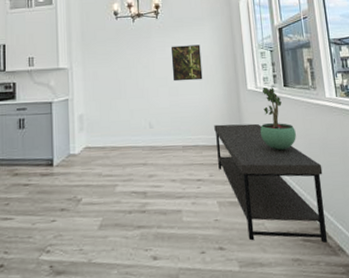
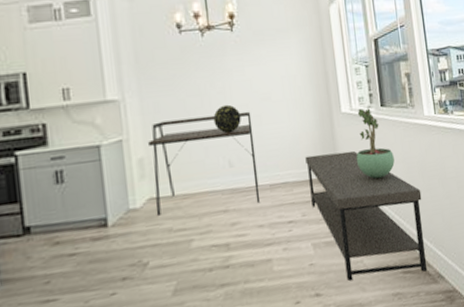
desk: none [88,83,173,162] -> present [148,111,259,216]
decorative globe: none [138,77,161,100] -> present [213,104,241,133]
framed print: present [170,45,203,82] -> none [250,62,291,109]

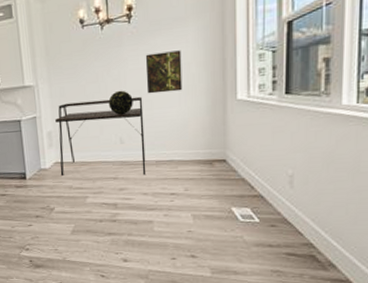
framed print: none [250,62,291,109] -> present [145,50,183,94]
storage bench: present [305,150,428,282] -> none [193,136,323,258]
potted plant: present [356,108,395,179] -> none [247,95,294,165]

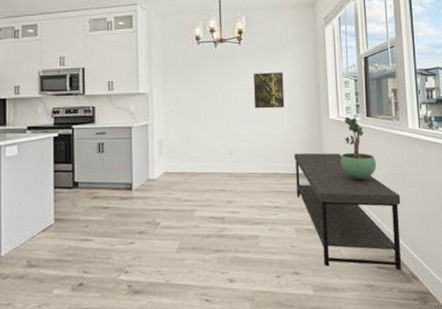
desk: present [55,96,146,176] -> none [167,111,253,188]
decorative globe: present [108,90,133,115] -> none [219,103,242,126]
storage bench: none [193,136,323,258] -> present [294,153,402,270]
potted plant: none [247,95,294,165] -> present [340,117,376,179]

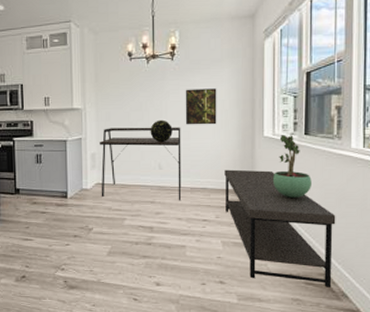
desk: none [167,111,253,188] -> present [100,127,182,201]
decorative globe: none [219,103,242,126] -> present [150,119,172,142]

